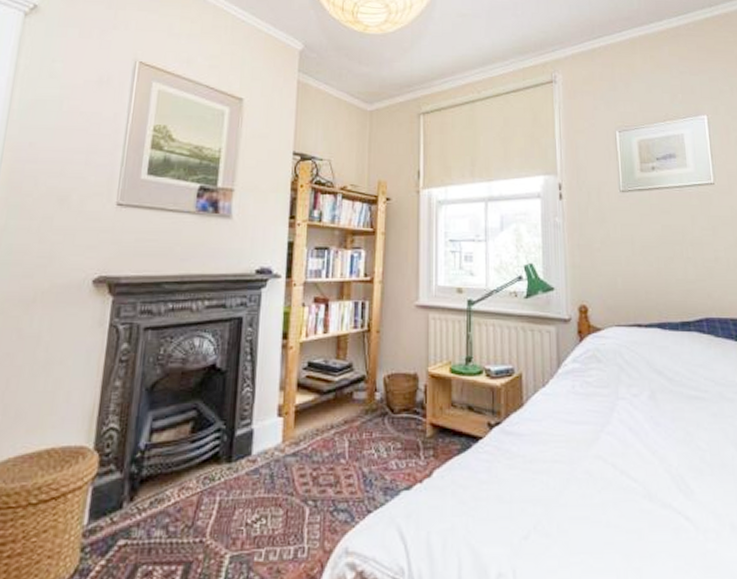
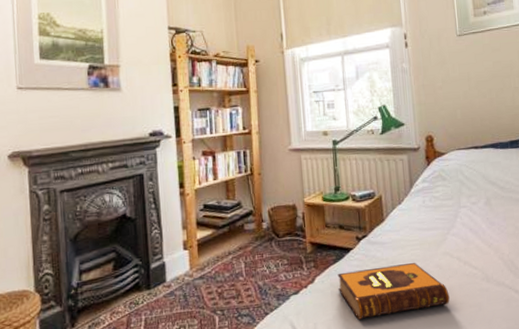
hardback book: none [461,464,601,534] -> present [337,262,450,320]

